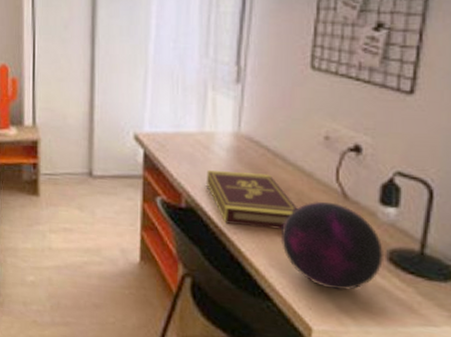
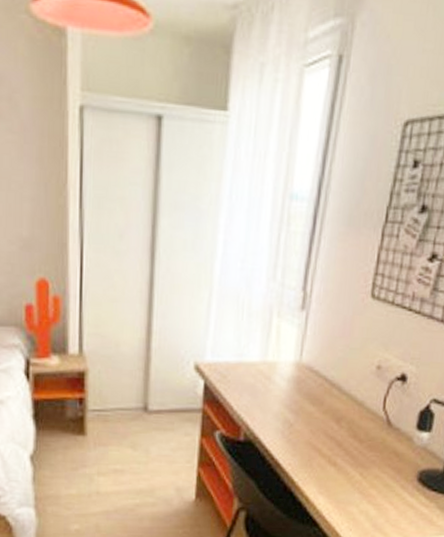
book: present [206,169,298,230] -> none [265,401,348,458]
decorative orb: present [280,201,385,290] -> none [330,429,416,511]

